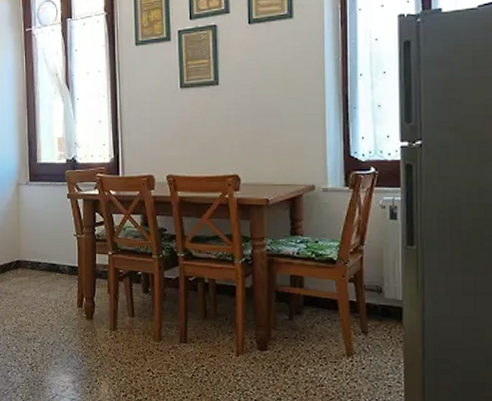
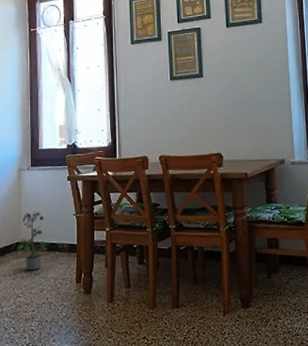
potted plant: none [17,229,48,291] -> present [17,211,47,271]

